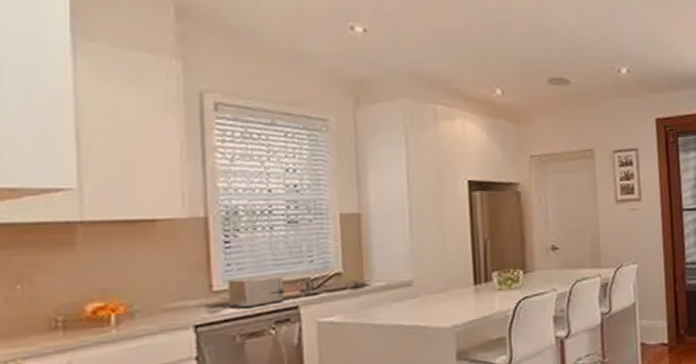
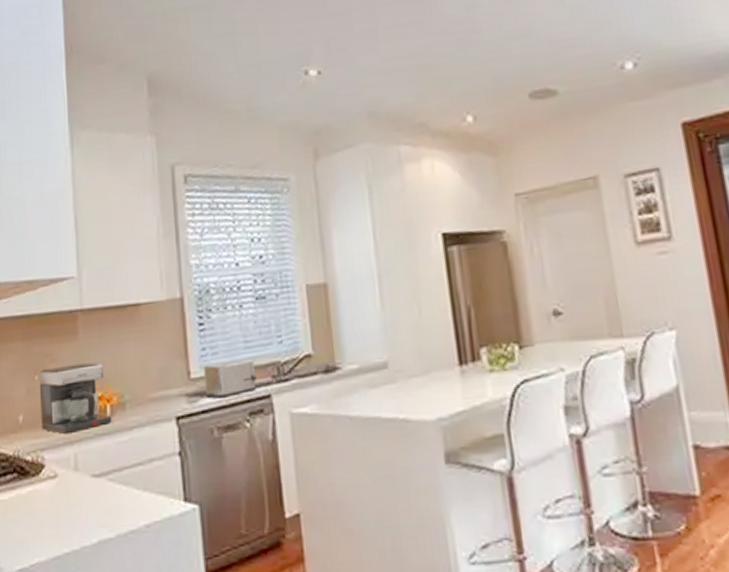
coffee maker: none [22,273,117,342] -> present [39,362,112,434]

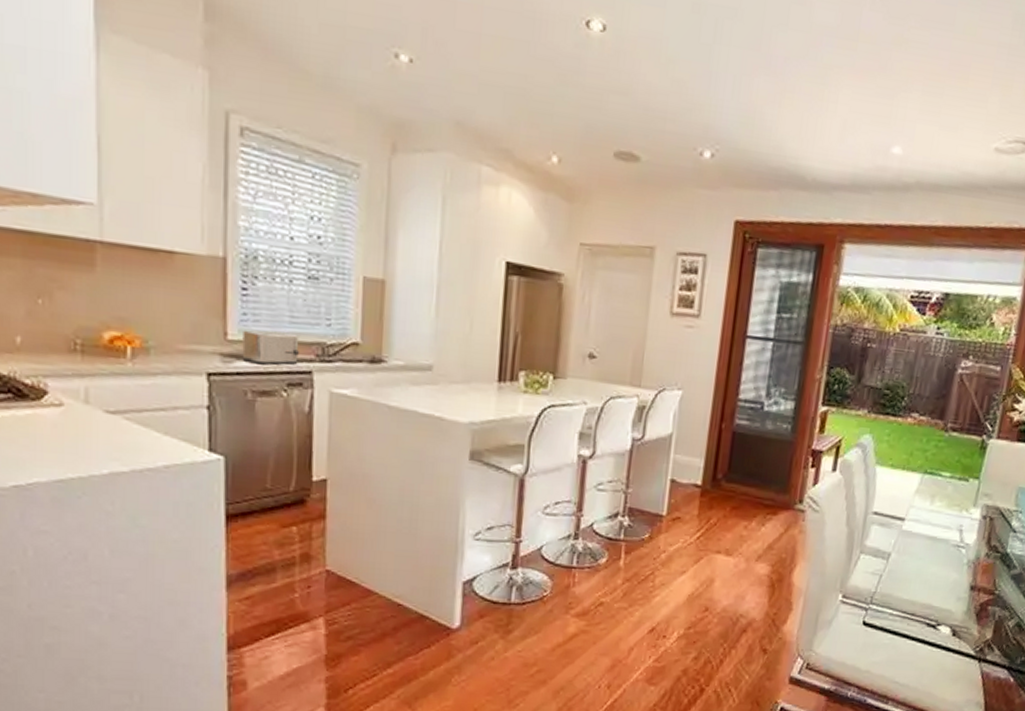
coffee maker: present [39,362,112,434] -> none [43,294,133,367]

